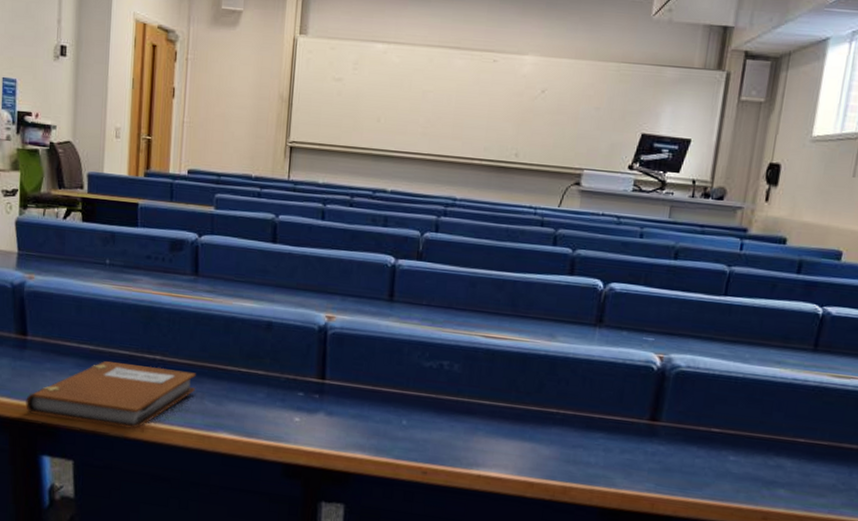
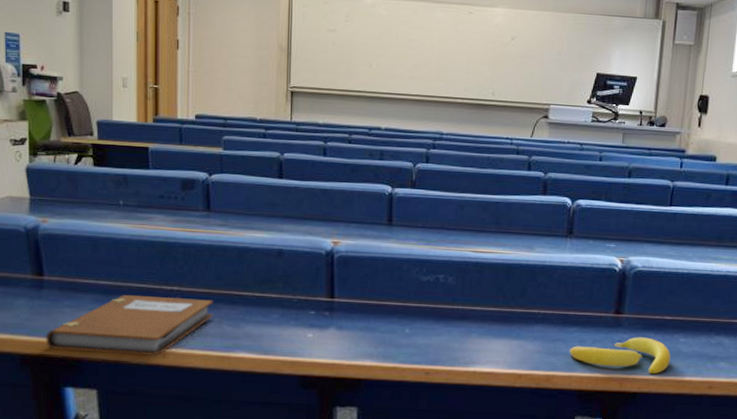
banana: none [591,450,717,497] -> present [569,337,671,374]

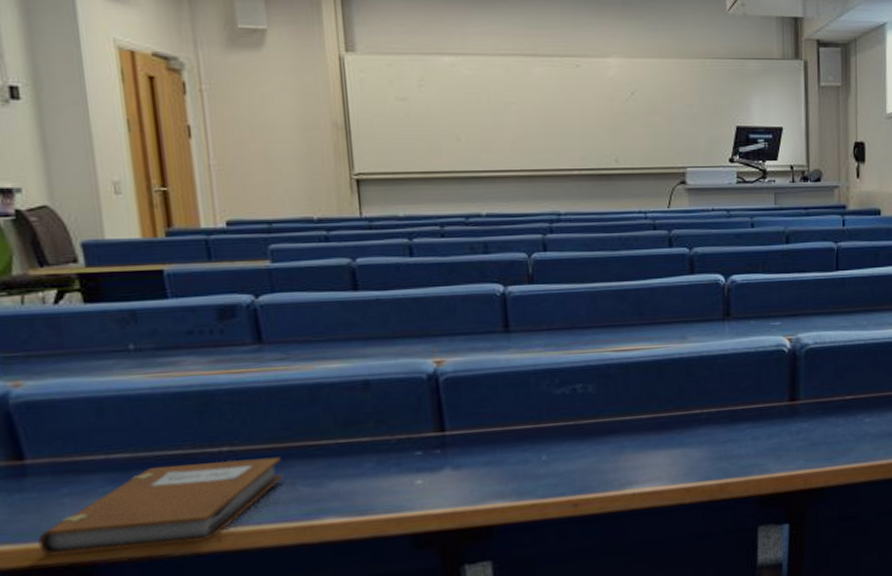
banana: present [569,337,671,374] -> none [742,423,858,464]

